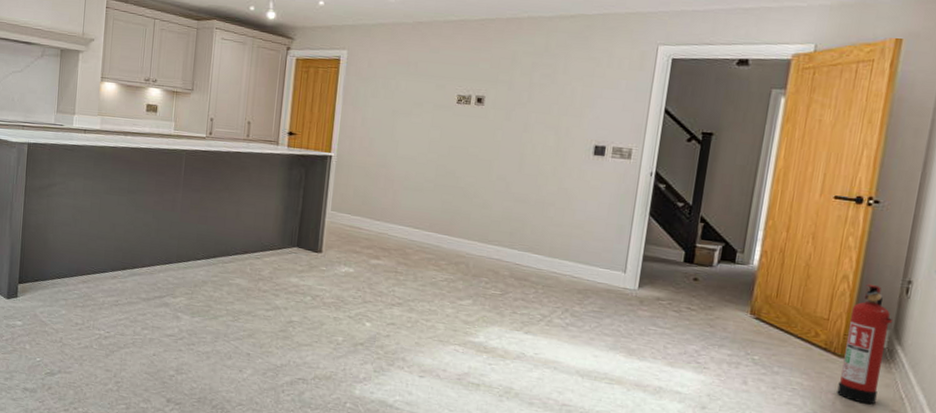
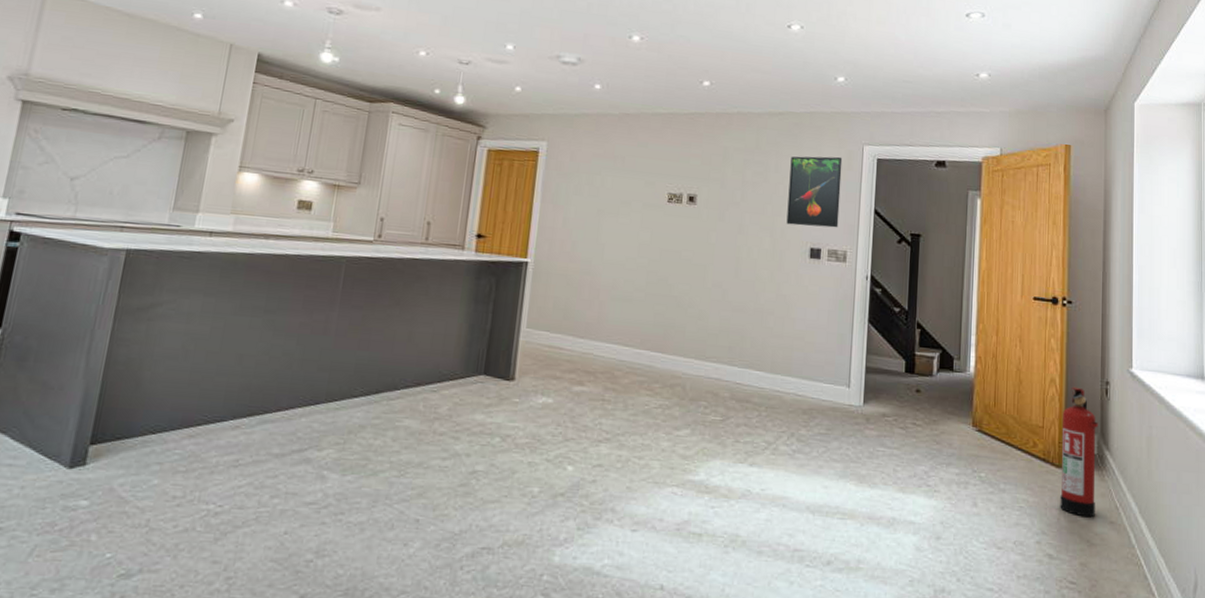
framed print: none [572,57,635,127] -> present [786,156,843,228]

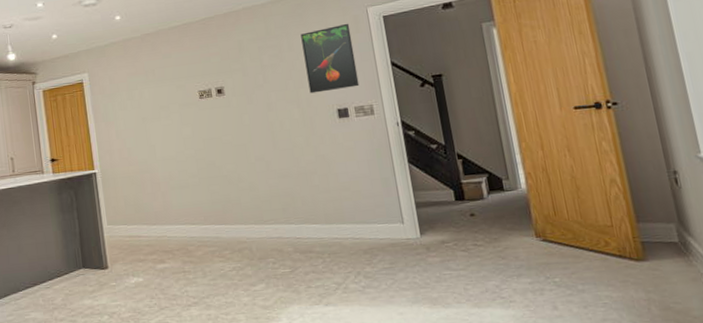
fire extinguisher: present [1060,387,1099,518] -> none [631,182,690,304]

